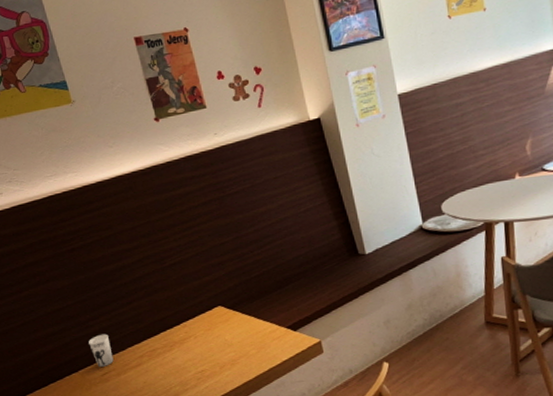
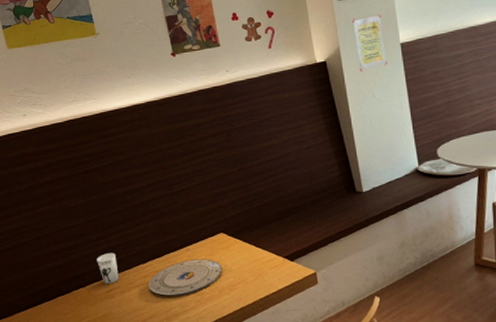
plate: none [145,334,222,376] -> present [149,259,222,296]

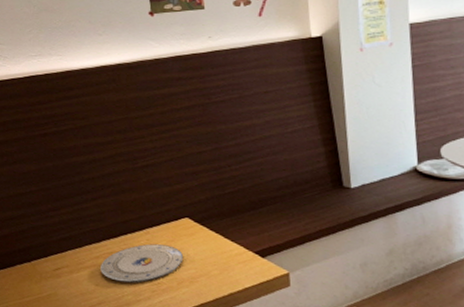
cup: present [97,252,119,284] -> none [46,226,69,261]

